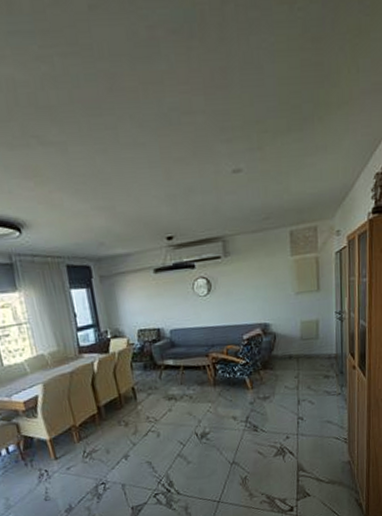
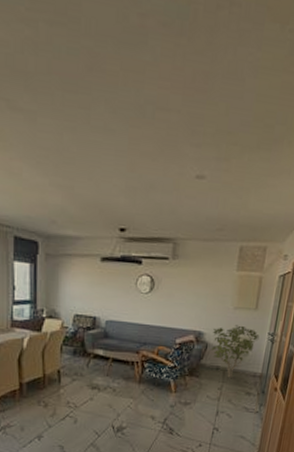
shrub: none [279,309,327,365] -> present [211,325,260,378]

